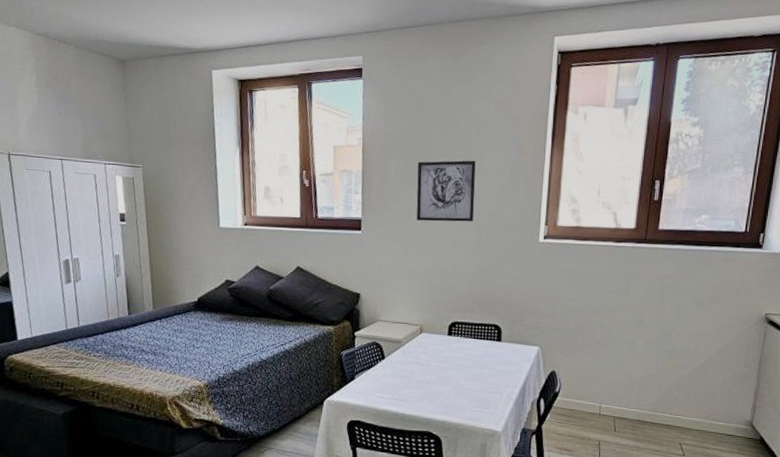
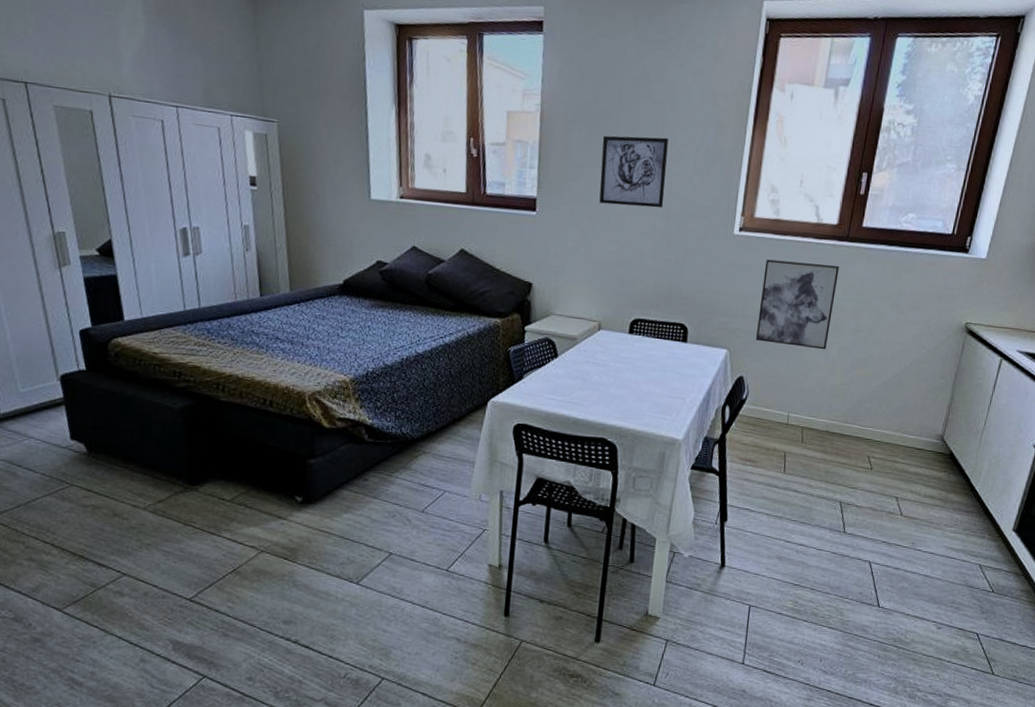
wall art: none [564,263,639,344] -> present [755,259,839,350]

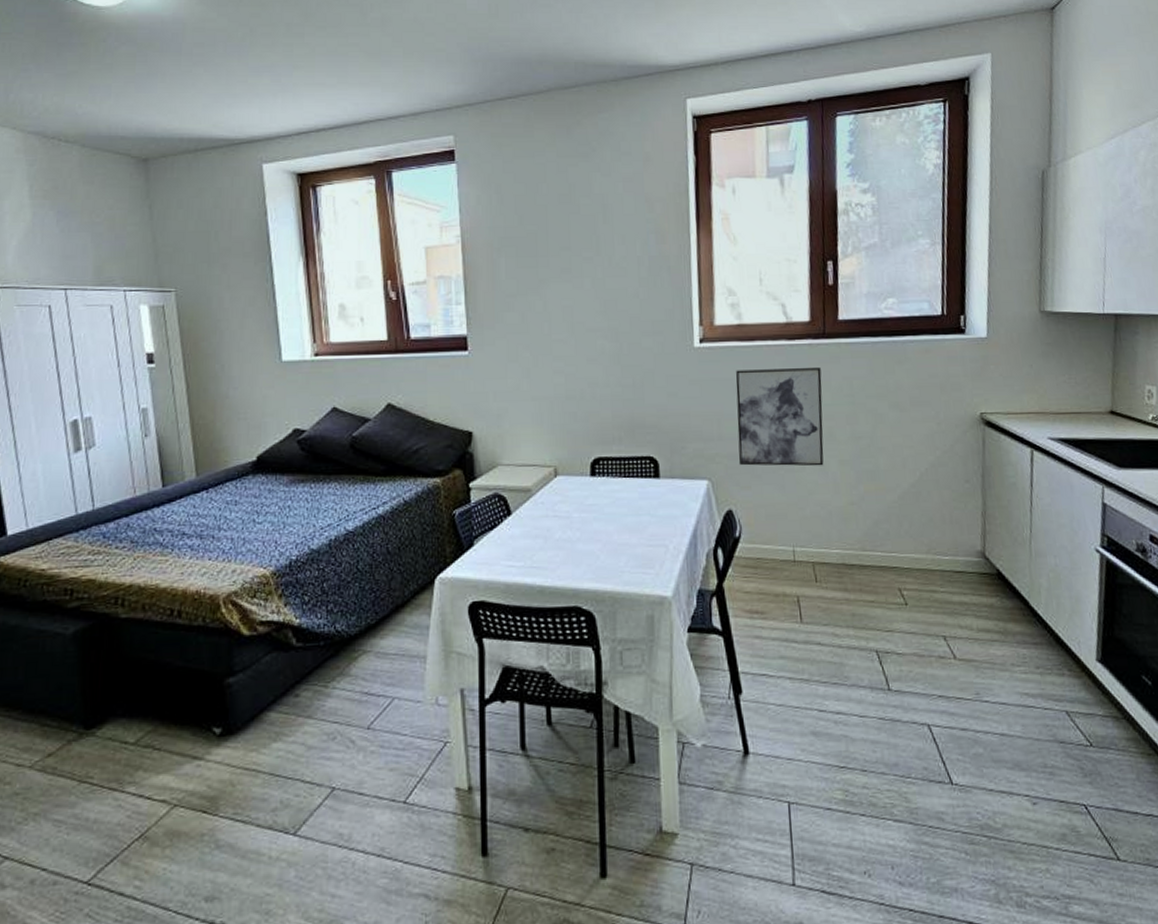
wall art: present [599,135,669,208] -> none [533,252,610,332]

